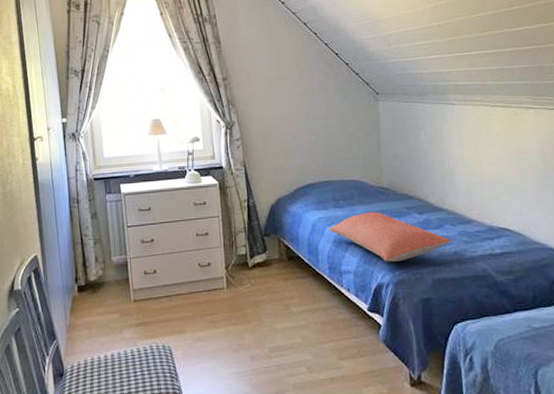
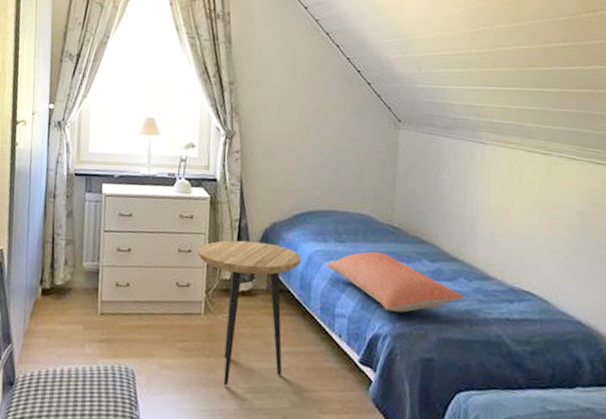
side table: none [213,217,307,349] -> present [197,240,302,386]

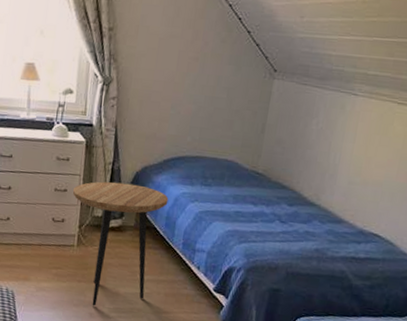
pillow: present [326,251,464,313] -> none [191,194,316,250]

